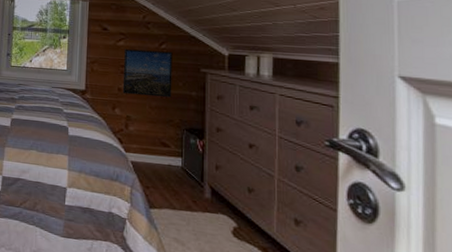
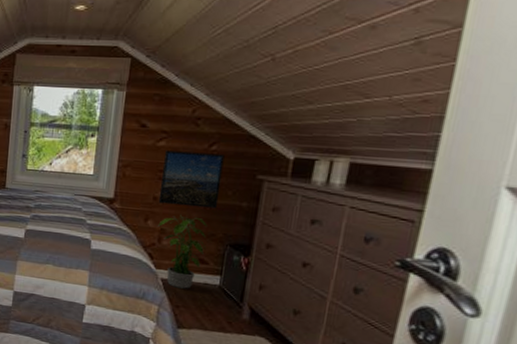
potted plant: none [124,102,166,171] -> present [158,214,208,289]

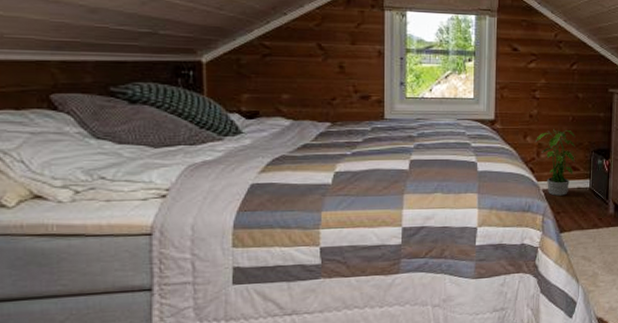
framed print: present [158,150,225,209] -> none [534,71,583,121]

